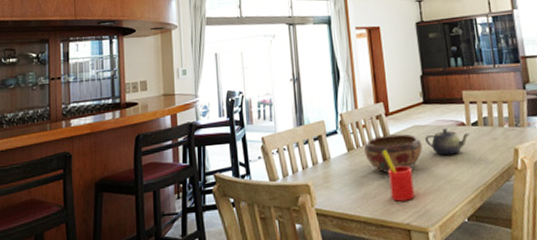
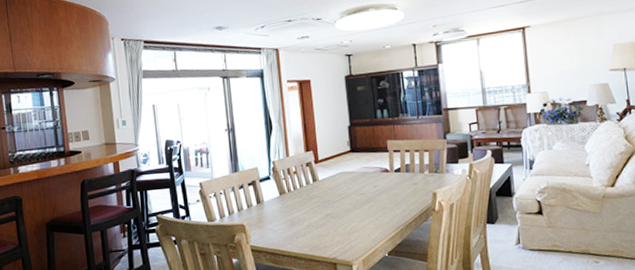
decorative bowl: present [363,134,423,173] -> none [294,179,349,214]
straw: present [382,150,415,202] -> none [311,194,341,239]
teapot: present [425,128,470,156] -> none [351,174,393,199]

